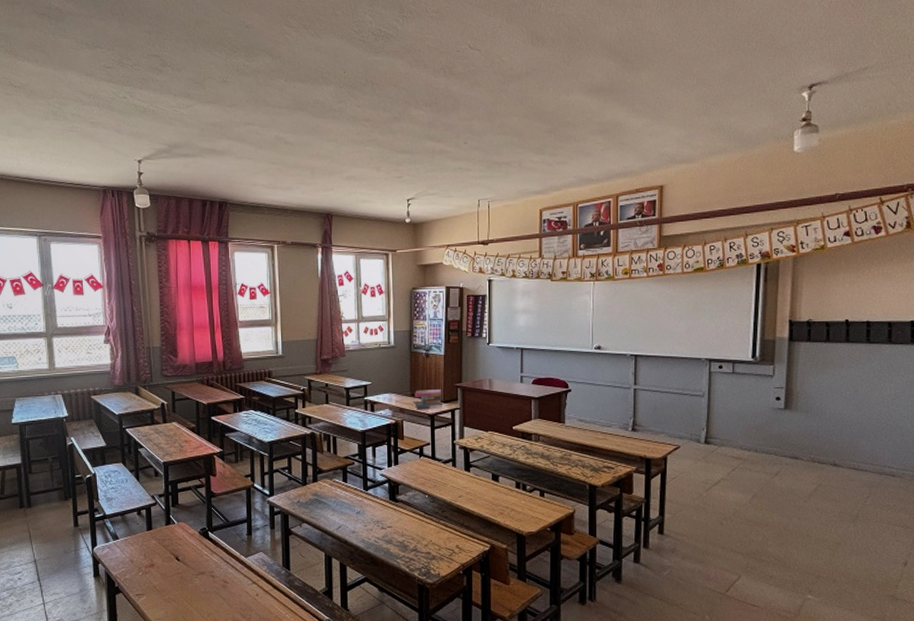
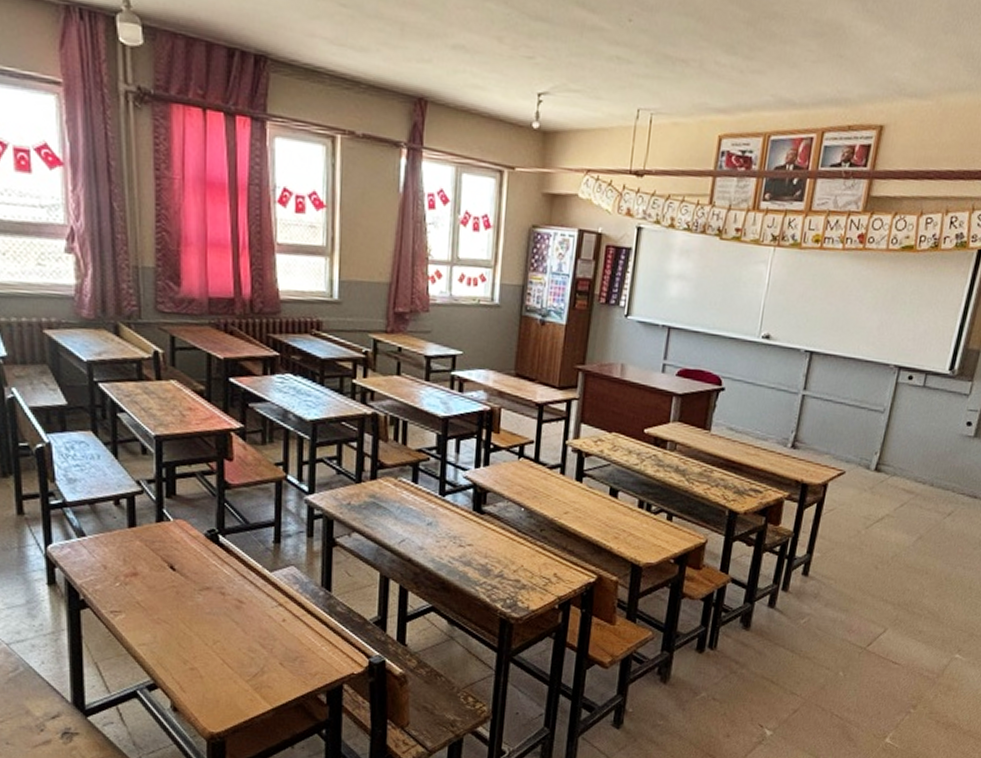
books: present [412,389,442,410] -> none [516,368,558,397]

